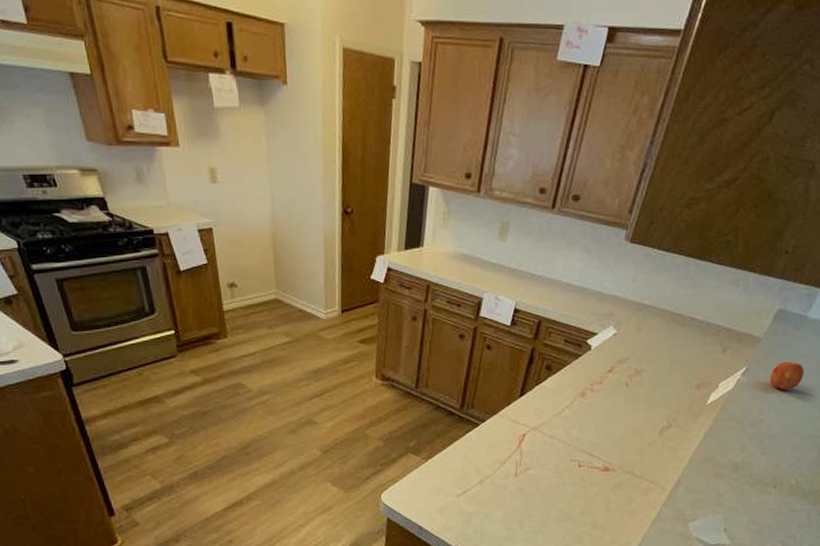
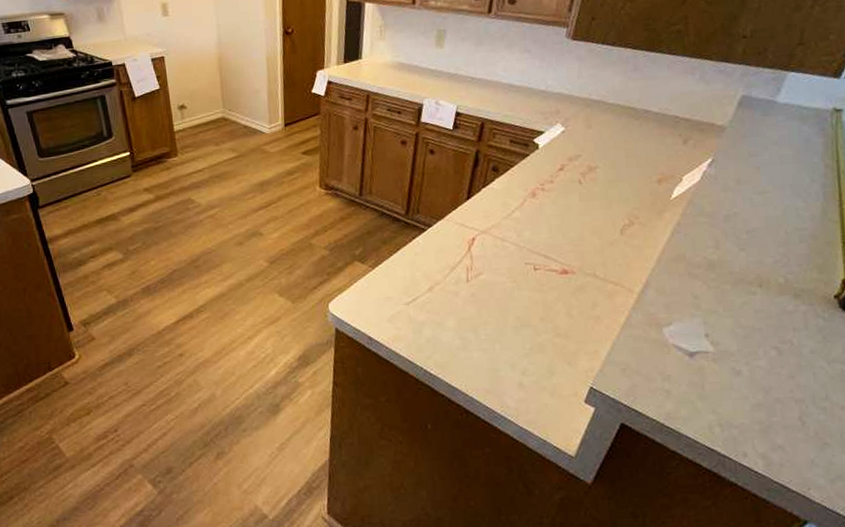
fruit: present [770,361,804,390] -> none [740,149,780,181]

